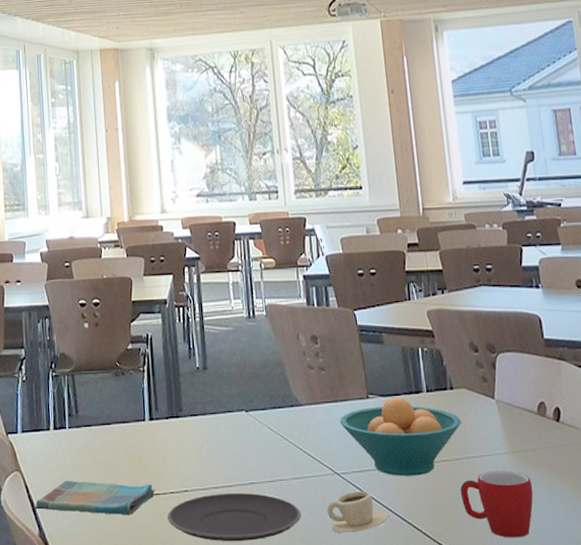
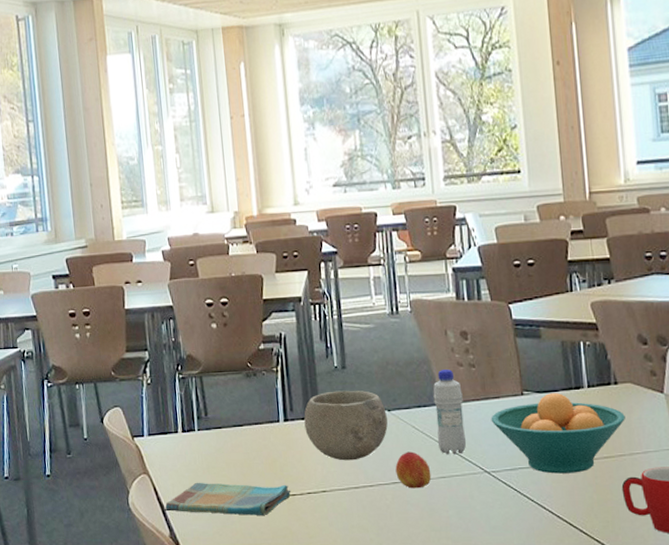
plate: present [167,492,301,541] -> none [304,492,448,540]
bowl: none [168,390,246,461] -> present [304,390,388,461]
peach: none [252,452,286,489] -> present [395,451,432,489]
bottle: none [287,372,318,456] -> present [433,369,467,455]
cup: present [326,491,390,534] -> none [475,489,543,532]

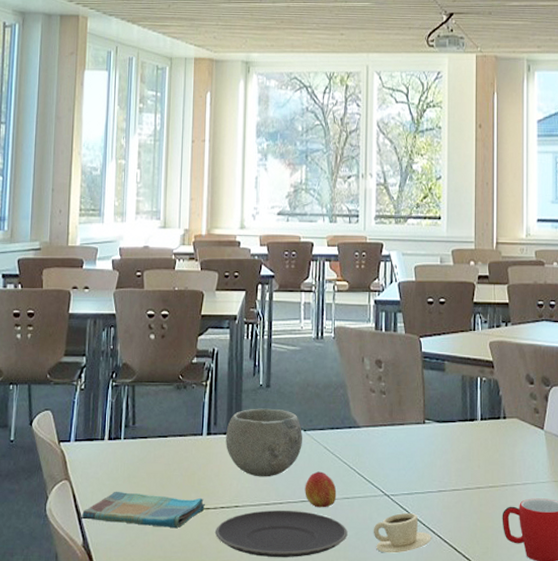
plate: none [304,492,448,540] -> present [214,509,348,557]
bottle: present [433,369,467,455] -> none [346,395,372,477]
cup: none [475,489,543,532] -> present [373,513,433,553]
fruit bowl: present [491,393,625,474] -> none [395,423,510,500]

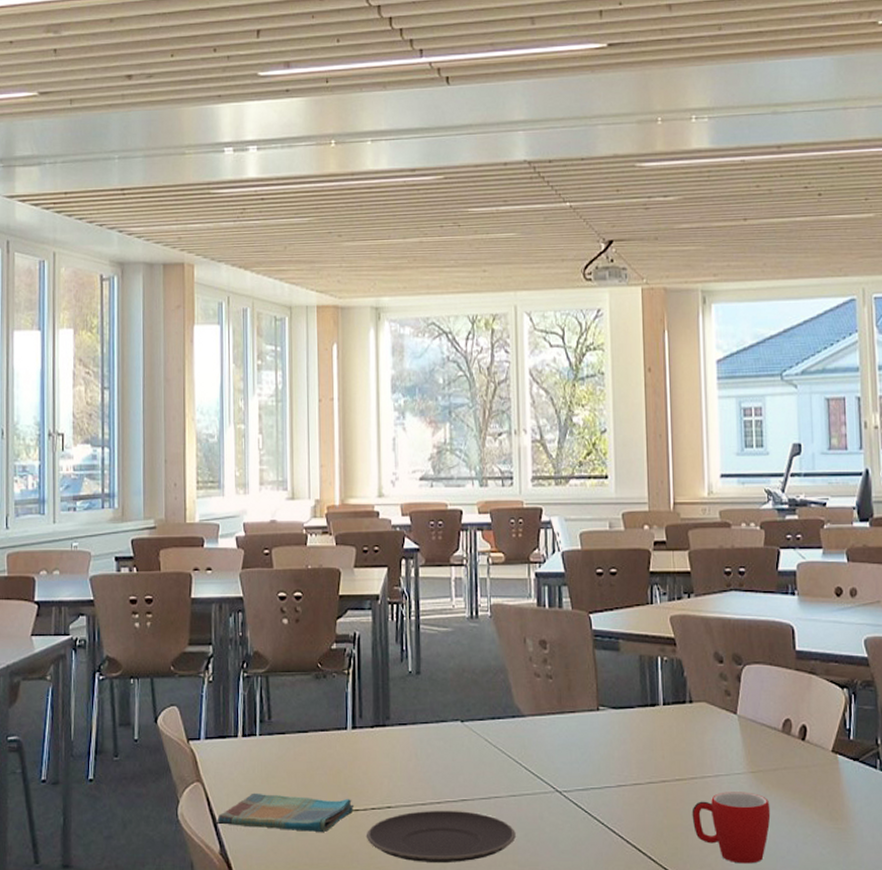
bowl: present [226,408,302,477] -> none [373,697,460,774]
peach: present [305,471,337,508] -> none [465,767,502,807]
cup: present [373,513,433,553] -> none [544,811,613,856]

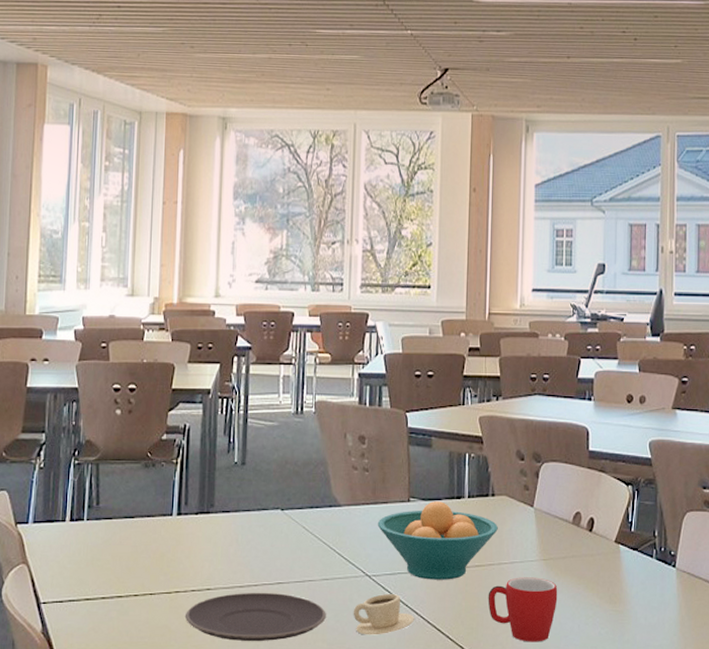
dish towel: present [218,793,355,832] -> none [41,574,176,612]
cup: none [544,811,613,856] -> present [353,594,415,635]
fruit bowl: none [565,710,699,796] -> present [377,501,498,580]

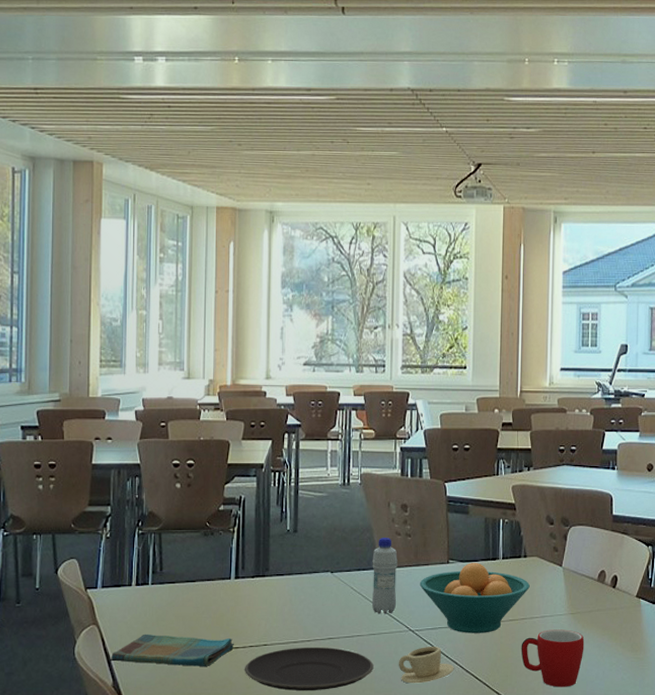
dish towel: none [41,574,176,612] -> present [111,634,235,666]
bottle: none [326,472,354,557] -> present [372,538,398,614]

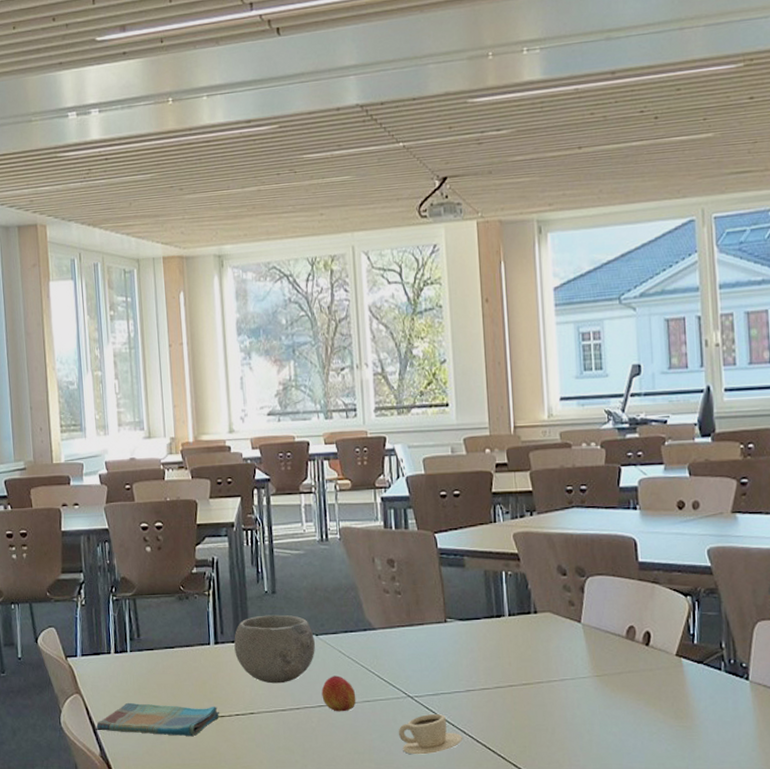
plate: present [244,647,374,691] -> none [232,715,371,762]
bowl: none [254,552,329,617] -> present [234,614,315,684]
peach: none [332,610,363,644] -> present [321,675,356,712]
bottle: present [372,538,398,614] -> none [359,596,391,680]
fruit bowl: present [419,563,530,633] -> none [415,621,544,699]
mug: present [521,629,585,687] -> none [539,694,616,760]

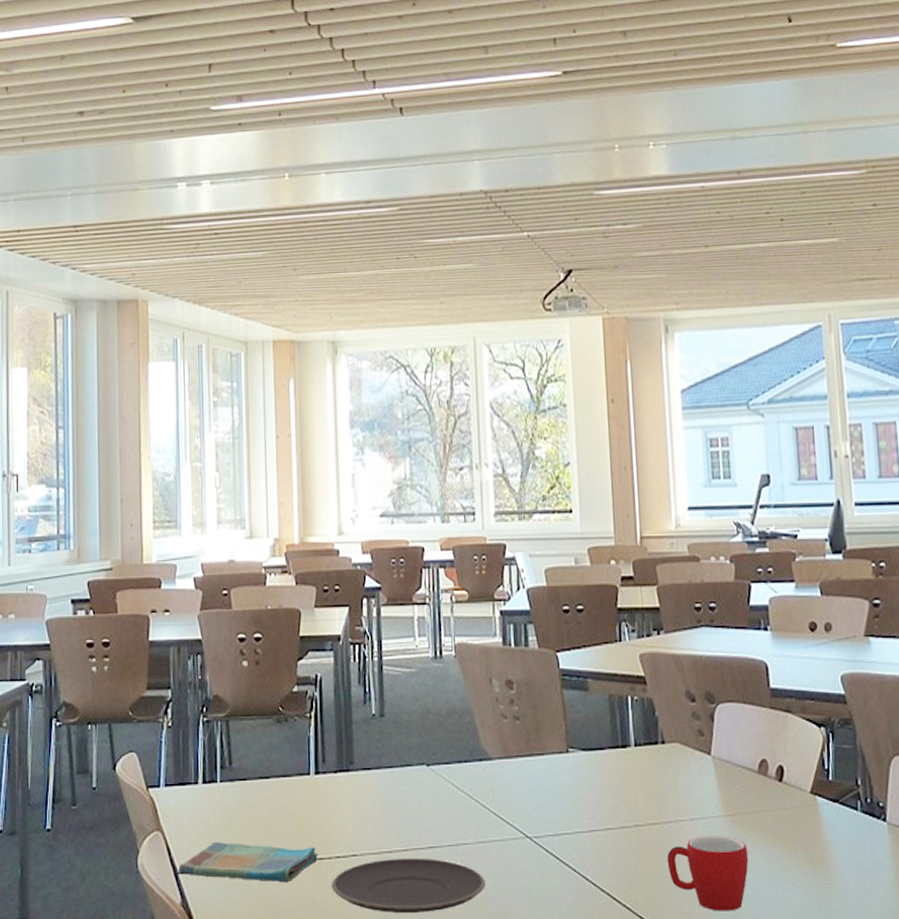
plate: none [232,715,371,762] -> present [331,857,485,912]
bowl: present [234,614,315,684] -> none [337,741,426,821]
peach: present [321,675,356,712] -> none [432,812,470,854]
cup: present [398,714,463,755] -> none [515,858,586,905]
mug: none [539,694,616,760] -> present [667,836,749,911]

